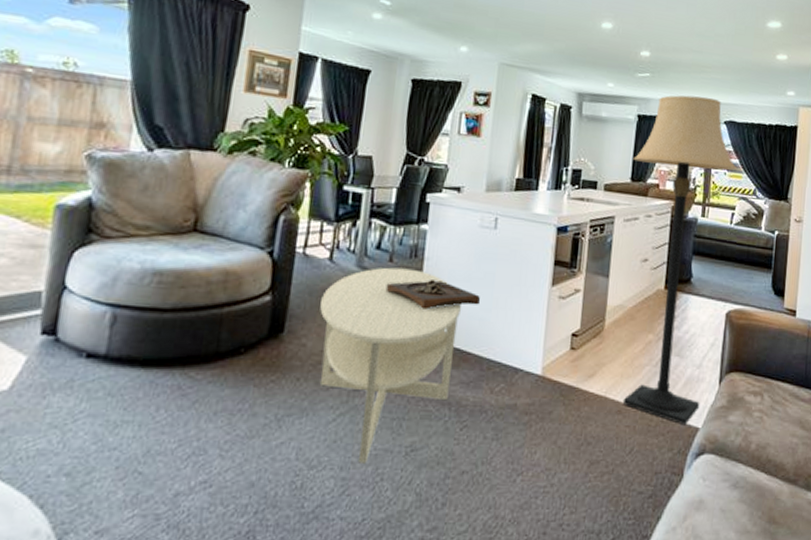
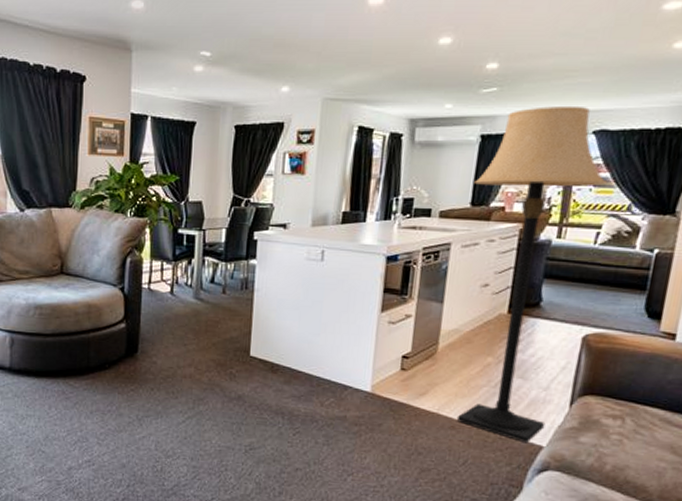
coffee table: present [320,267,461,463] -> none [166,298,290,457]
wooden tray: present [385,278,481,310] -> none [220,307,309,334]

